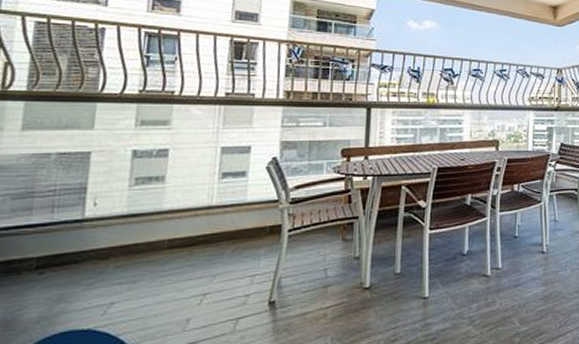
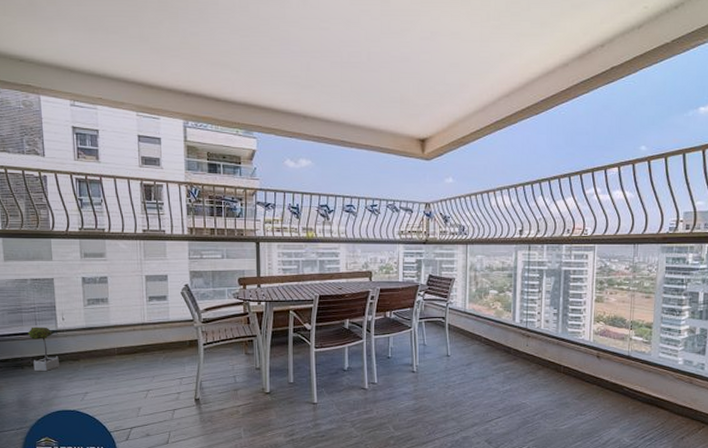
potted tree: none [35,215,79,278] -> present [27,326,59,372]

